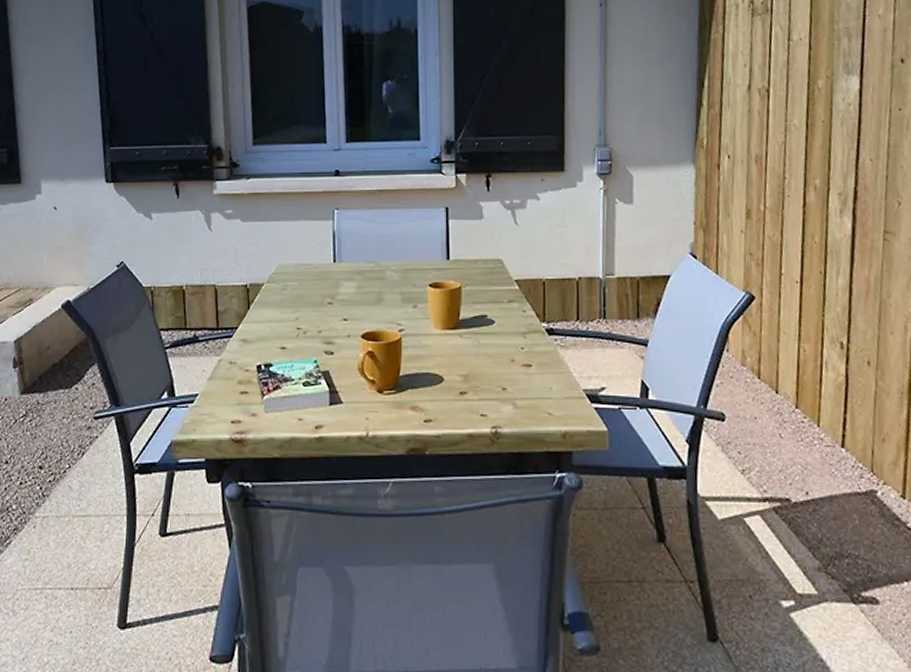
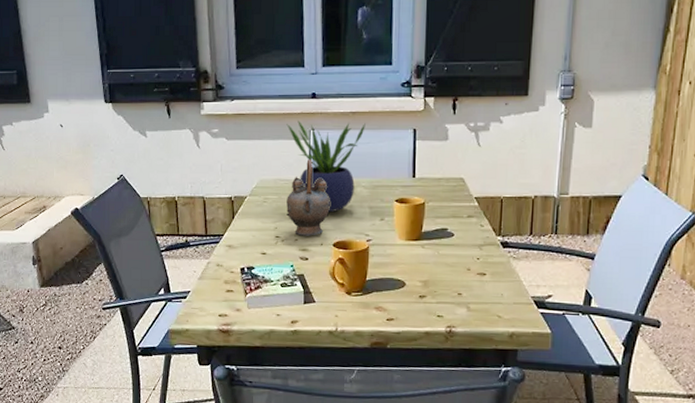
potted plant: none [308,199,394,300] -> present [286,120,365,213]
teapot: none [308,240,357,327] -> present [286,158,330,236]

